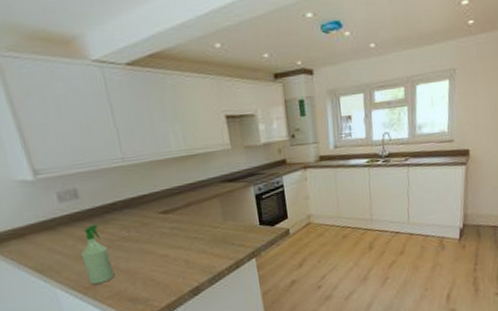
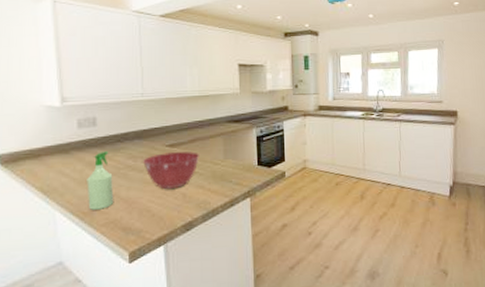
mixing bowl: none [137,216,198,257] -> present [143,151,200,189]

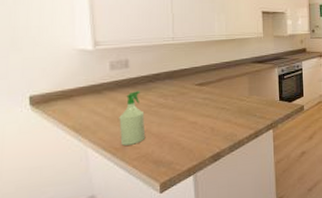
mixing bowl: present [143,151,200,189] -> none [174,89,227,124]

